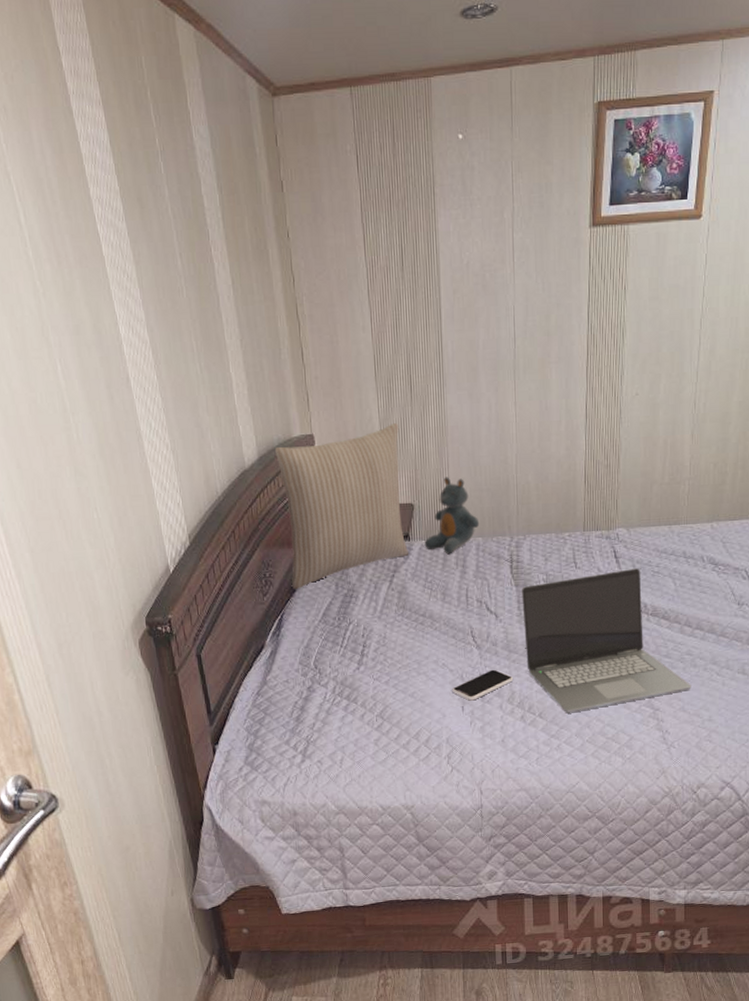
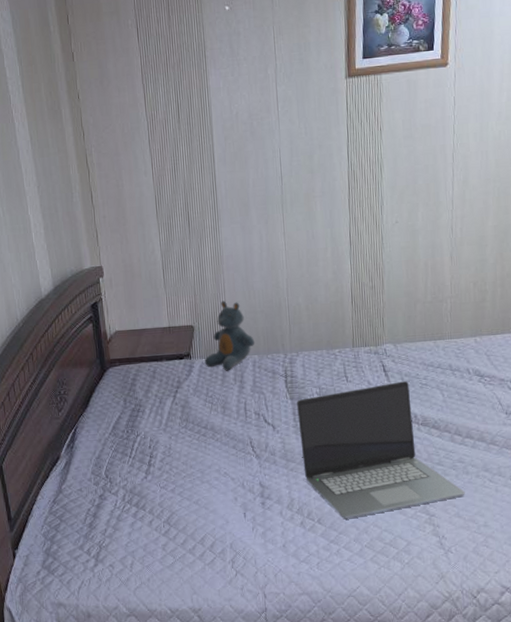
pillow: present [275,423,408,590] -> none [68,254,190,406]
smartphone: present [452,669,514,701] -> none [234,477,292,508]

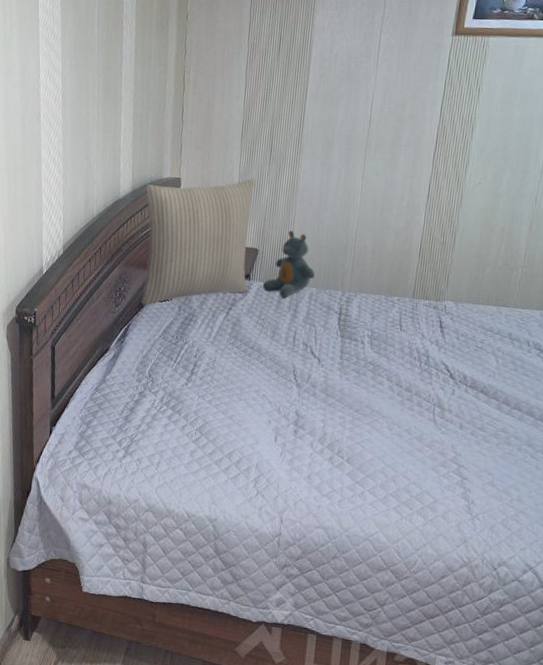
pillow: none [68,254,190,406] -> present [141,178,255,306]
laptop: present [297,381,465,520] -> none [341,338,504,467]

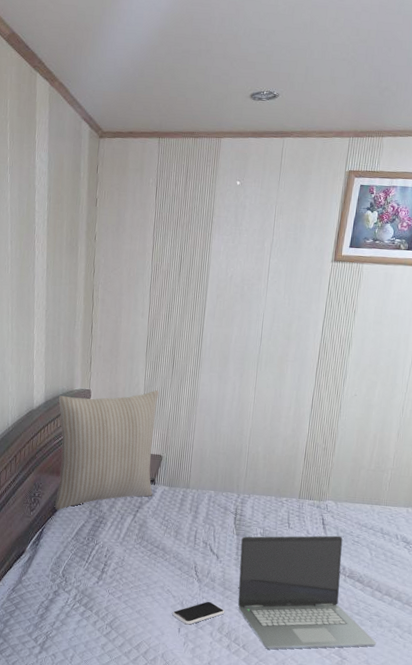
stuffed animal: present [262,230,316,297] -> none [166,438,214,500]
smartphone: none [268,408,327,434] -> present [172,601,225,625]
laptop: none [341,338,504,467] -> present [237,535,377,650]

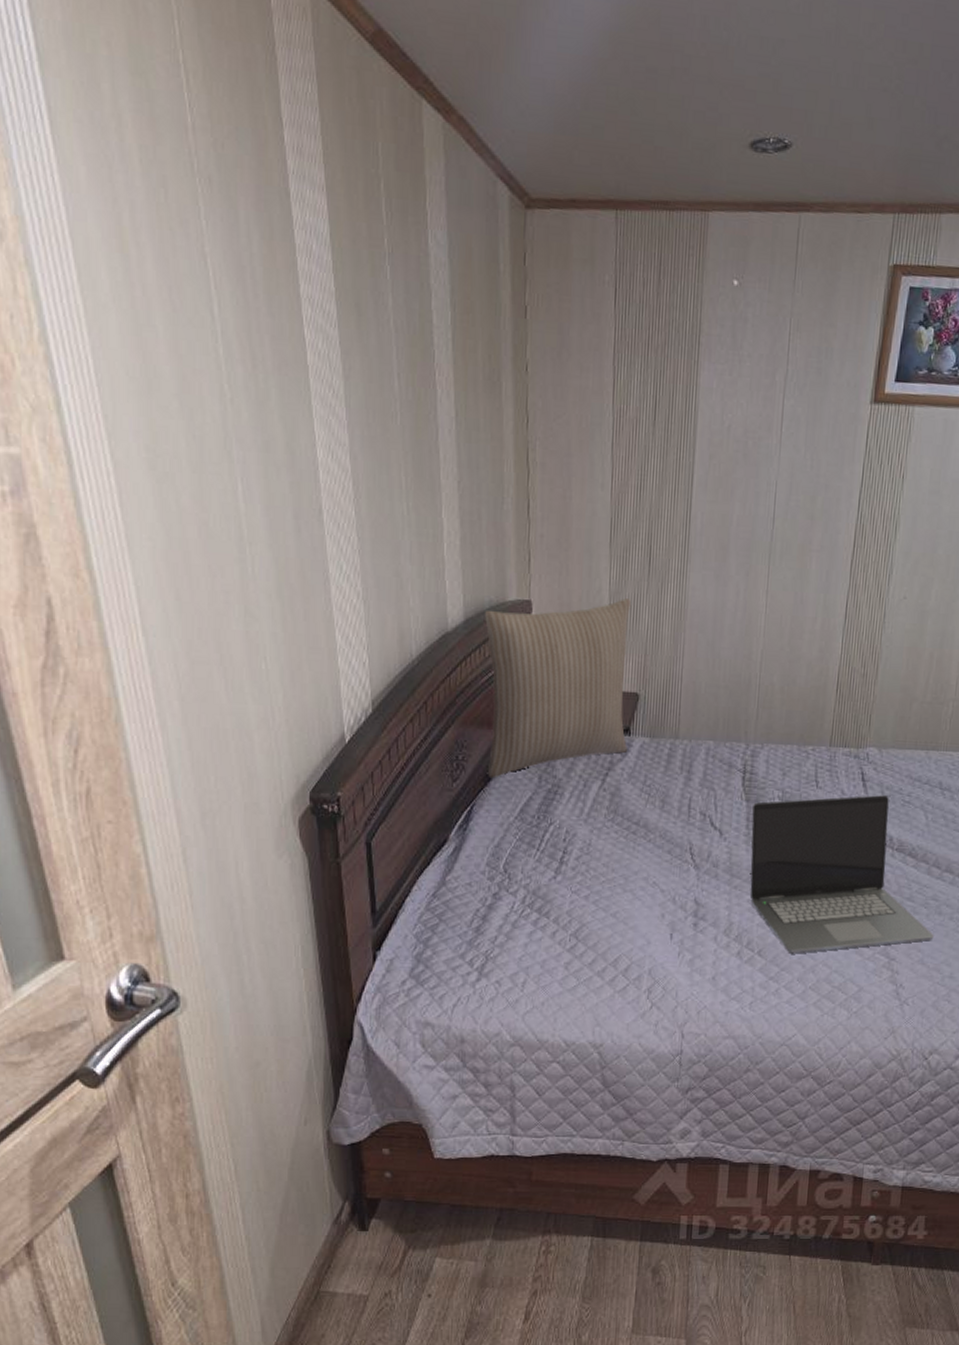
smartphone: present [172,601,225,625] -> none [661,894,733,928]

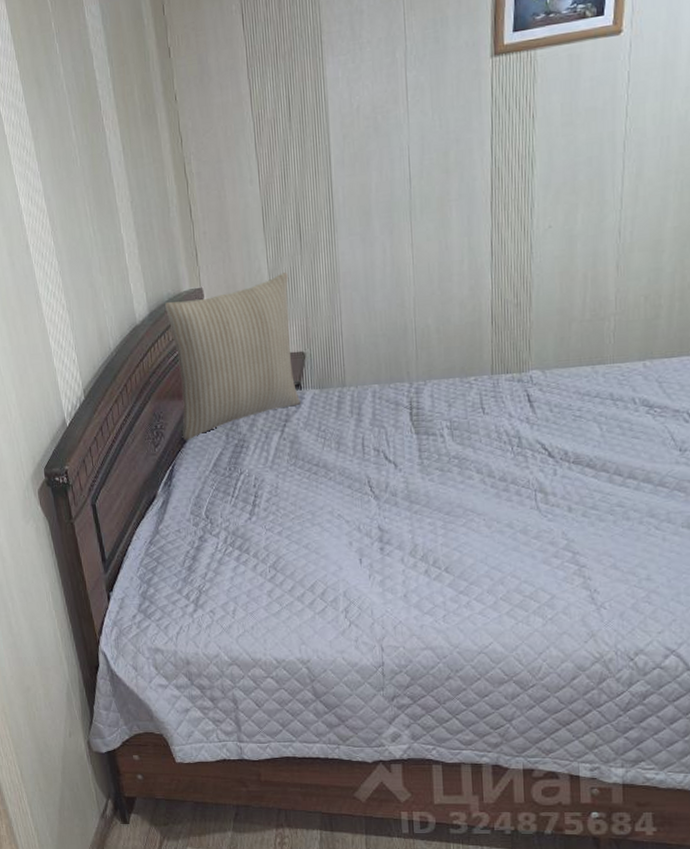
laptop: present [749,795,934,954] -> none [423,413,624,569]

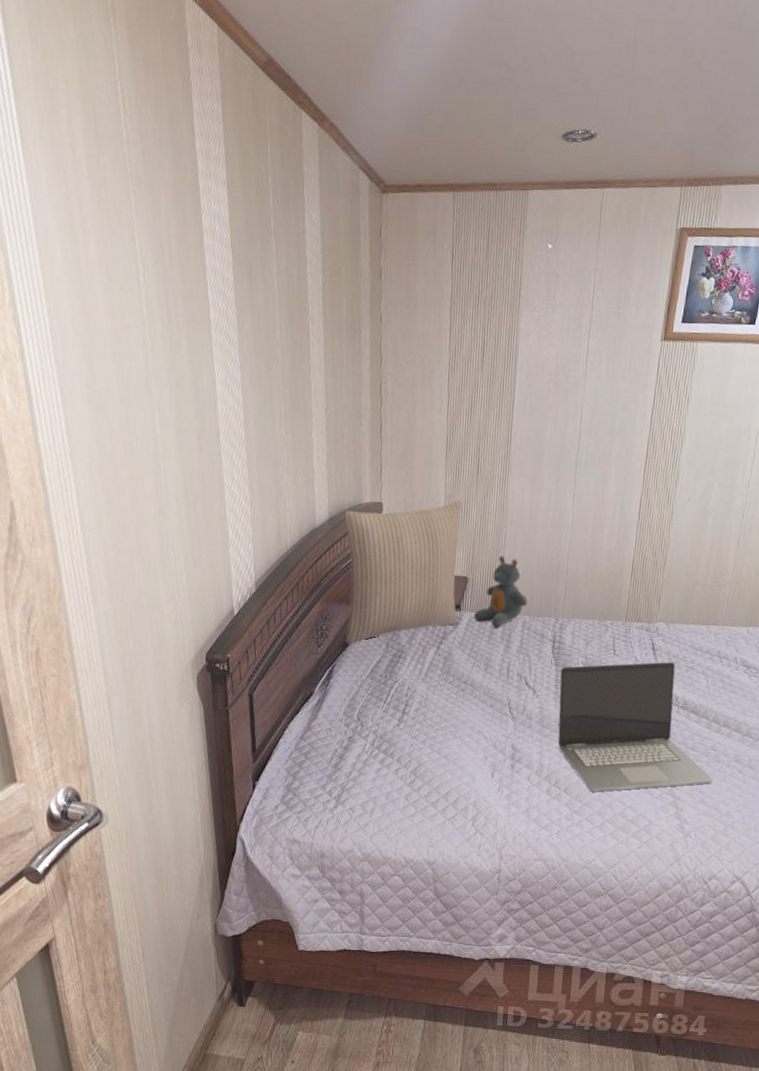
stuffed animal: none [316,323,376,402] -> present [474,556,528,627]
laptop: none [423,413,624,569] -> present [557,662,713,792]

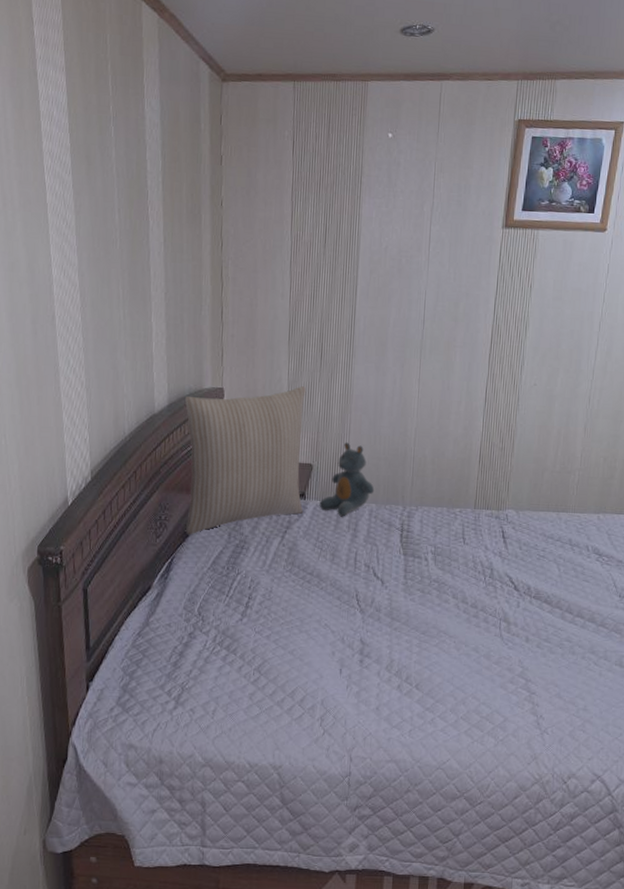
laptop: present [557,662,713,792] -> none [408,550,569,688]

